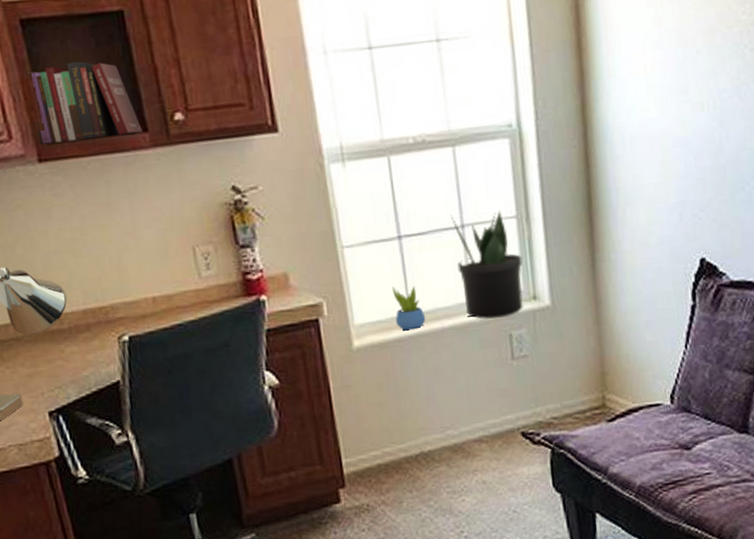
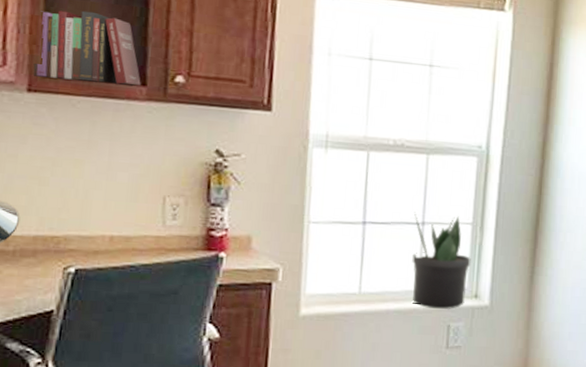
succulent plant: present [392,285,426,331] -> none [345,265,374,307]

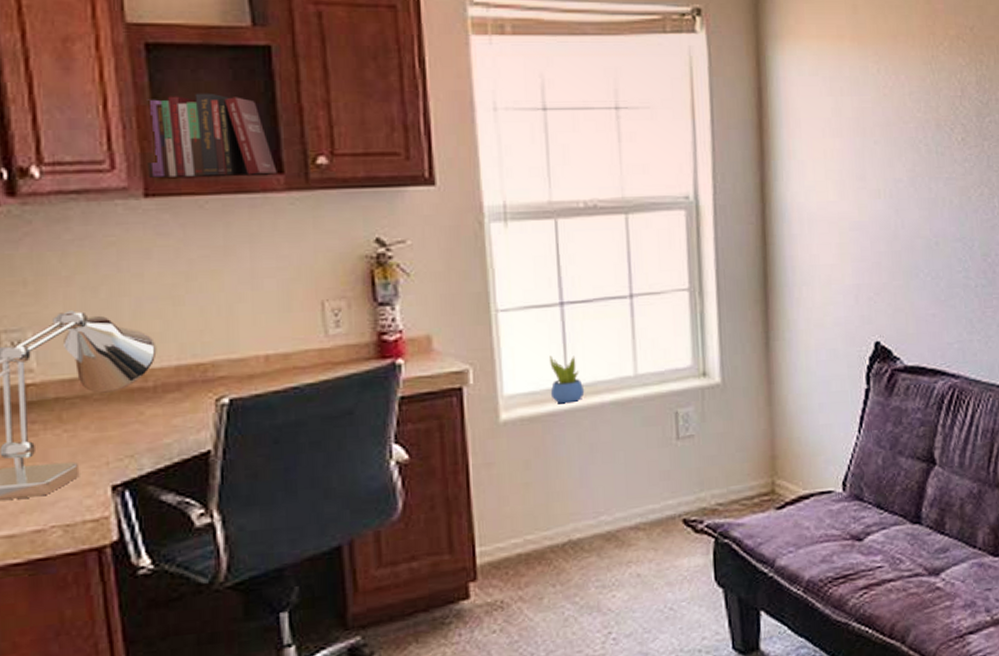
succulent plant: none [345,265,374,307] -> present [550,355,585,404]
planter: present [412,212,471,310] -> none [619,282,693,396]

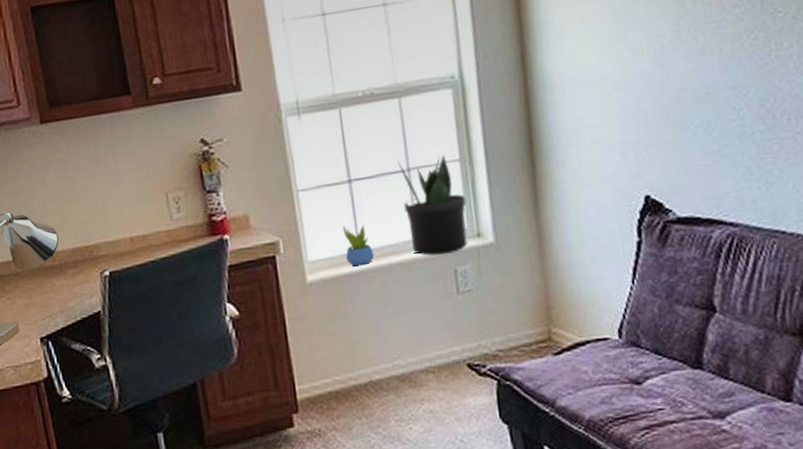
books: present [147,93,277,179] -> none [35,38,126,109]
planter: none [619,282,693,396] -> present [397,155,468,256]

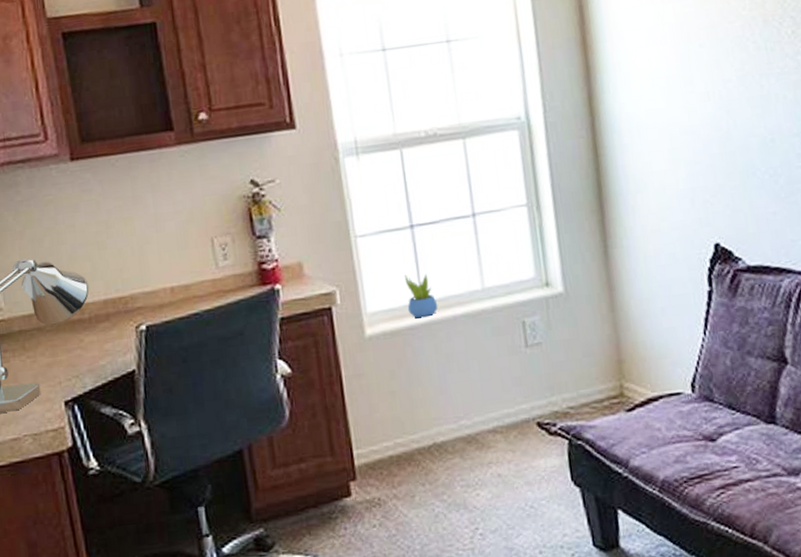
planter: present [397,155,468,256] -> none [462,199,536,307]

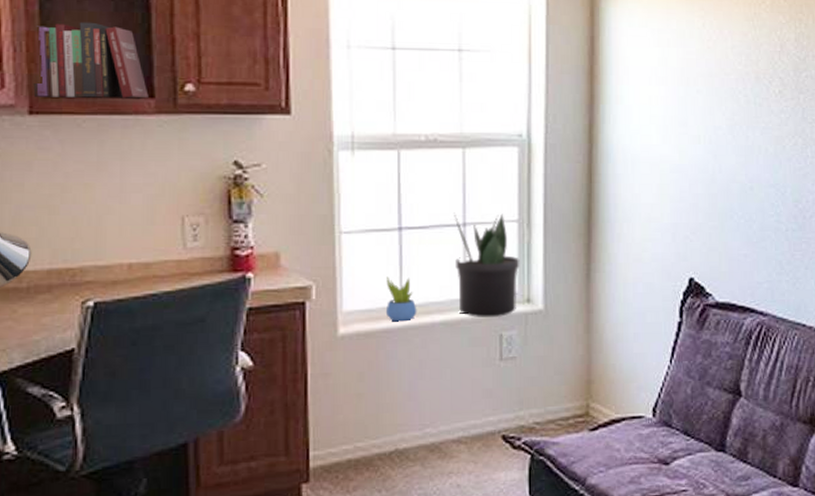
books: none [67,68,169,145] -> present [33,21,149,100]
planter: none [462,199,536,307] -> present [454,212,520,318]

